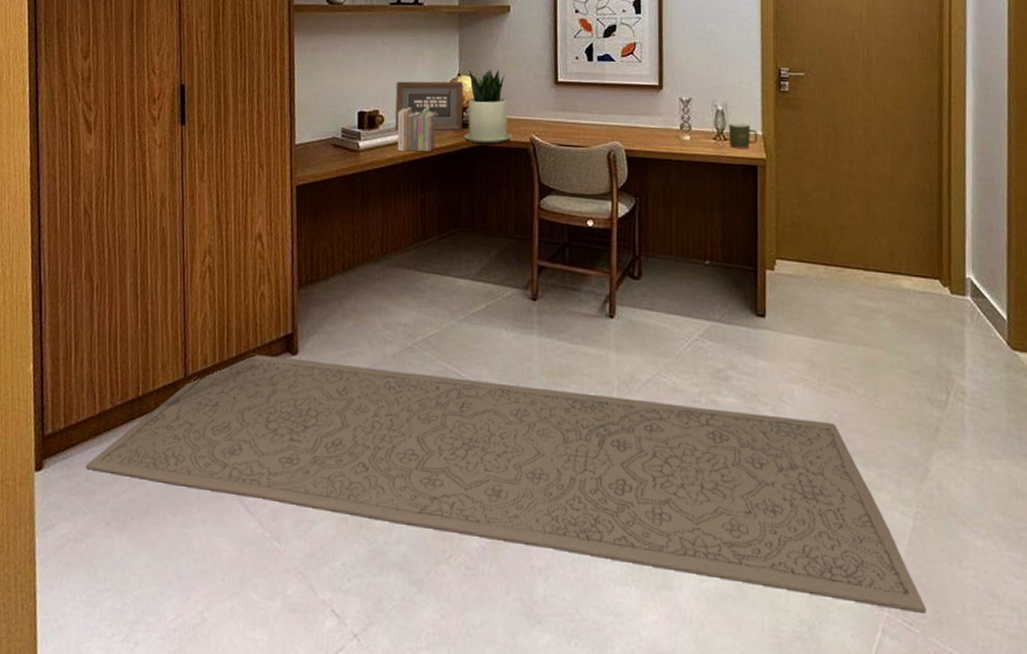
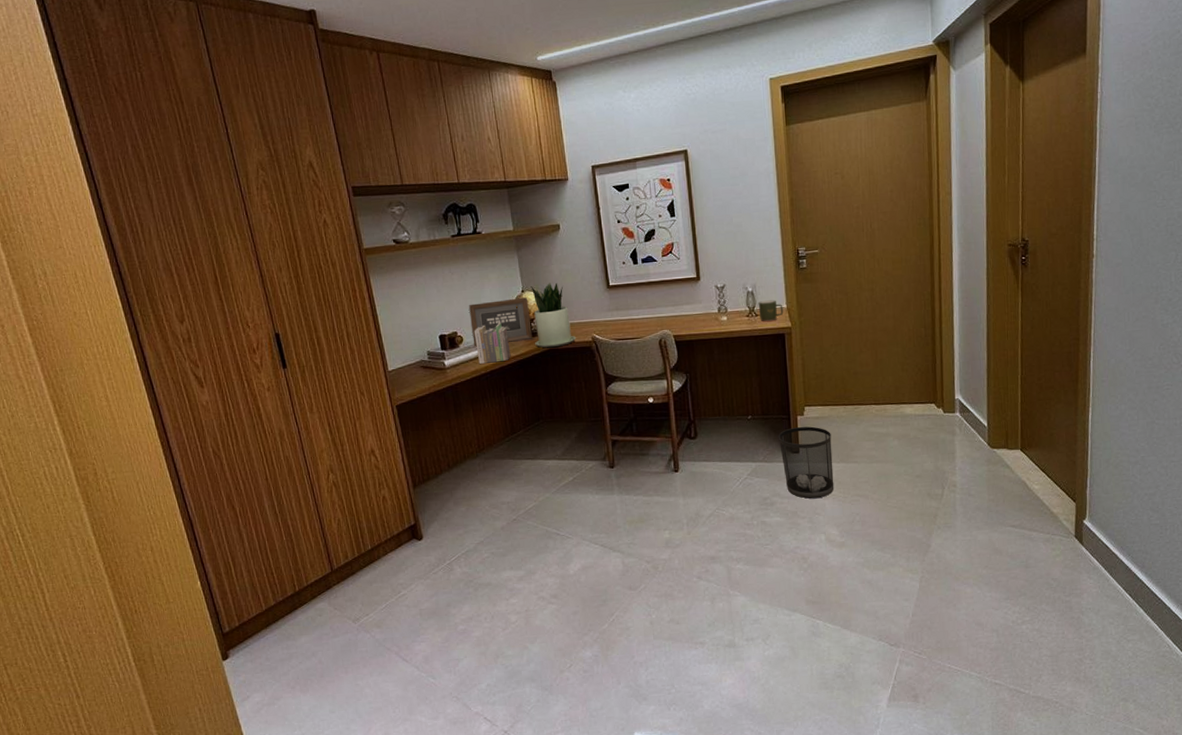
rug: present [85,353,927,613] -> none [263,523,931,653]
waste bin: none [740,284,807,381] -> present [778,426,834,499]

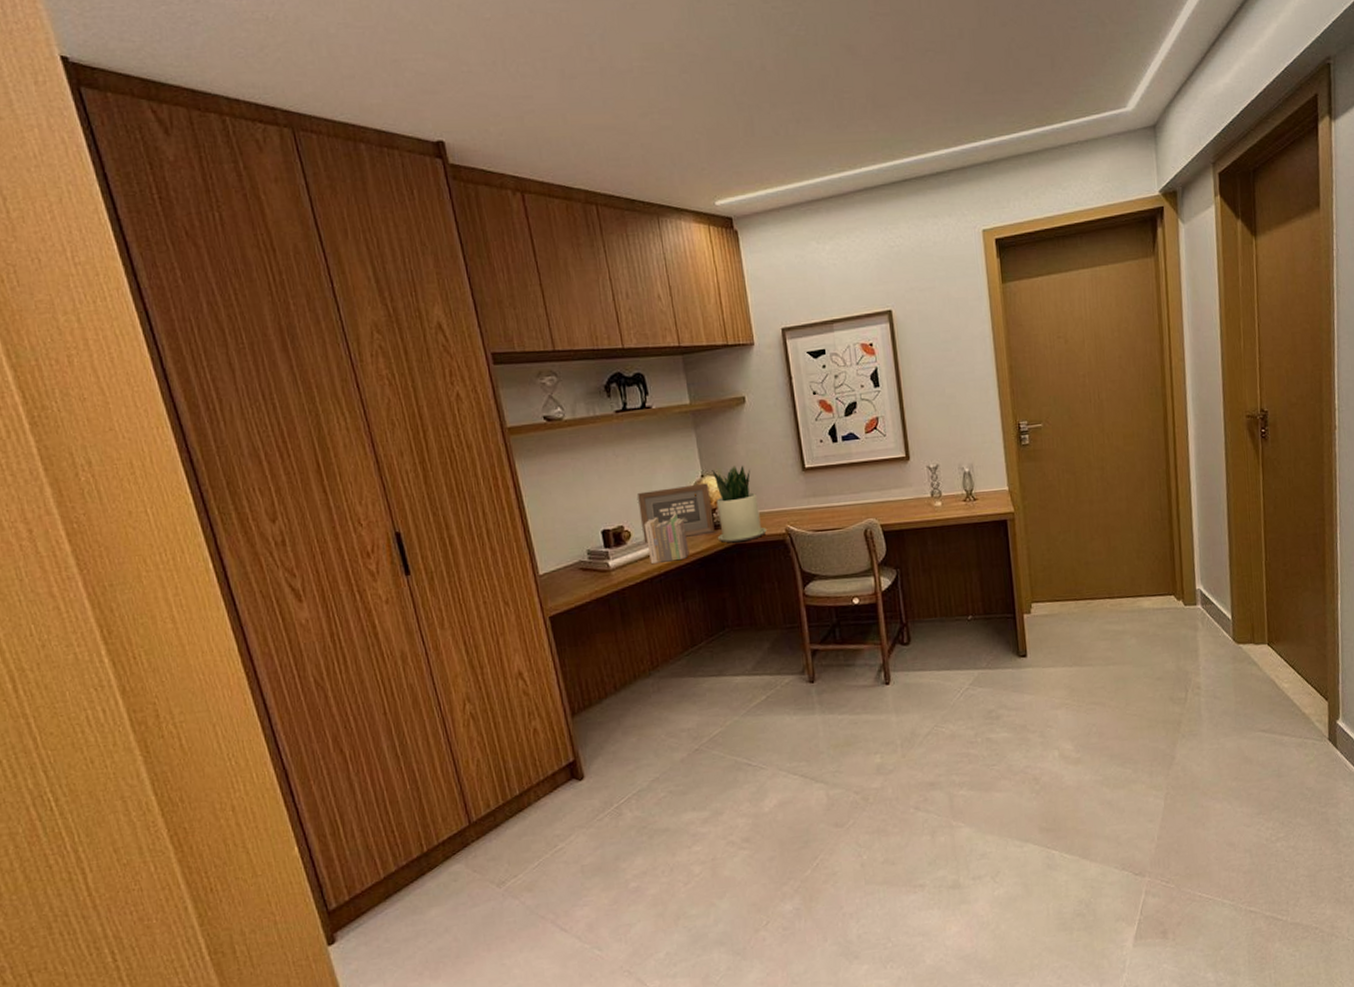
mug: present [758,300,784,322] -> none [976,481,1005,507]
waste bin: present [778,426,834,499] -> none [1002,625,1067,710]

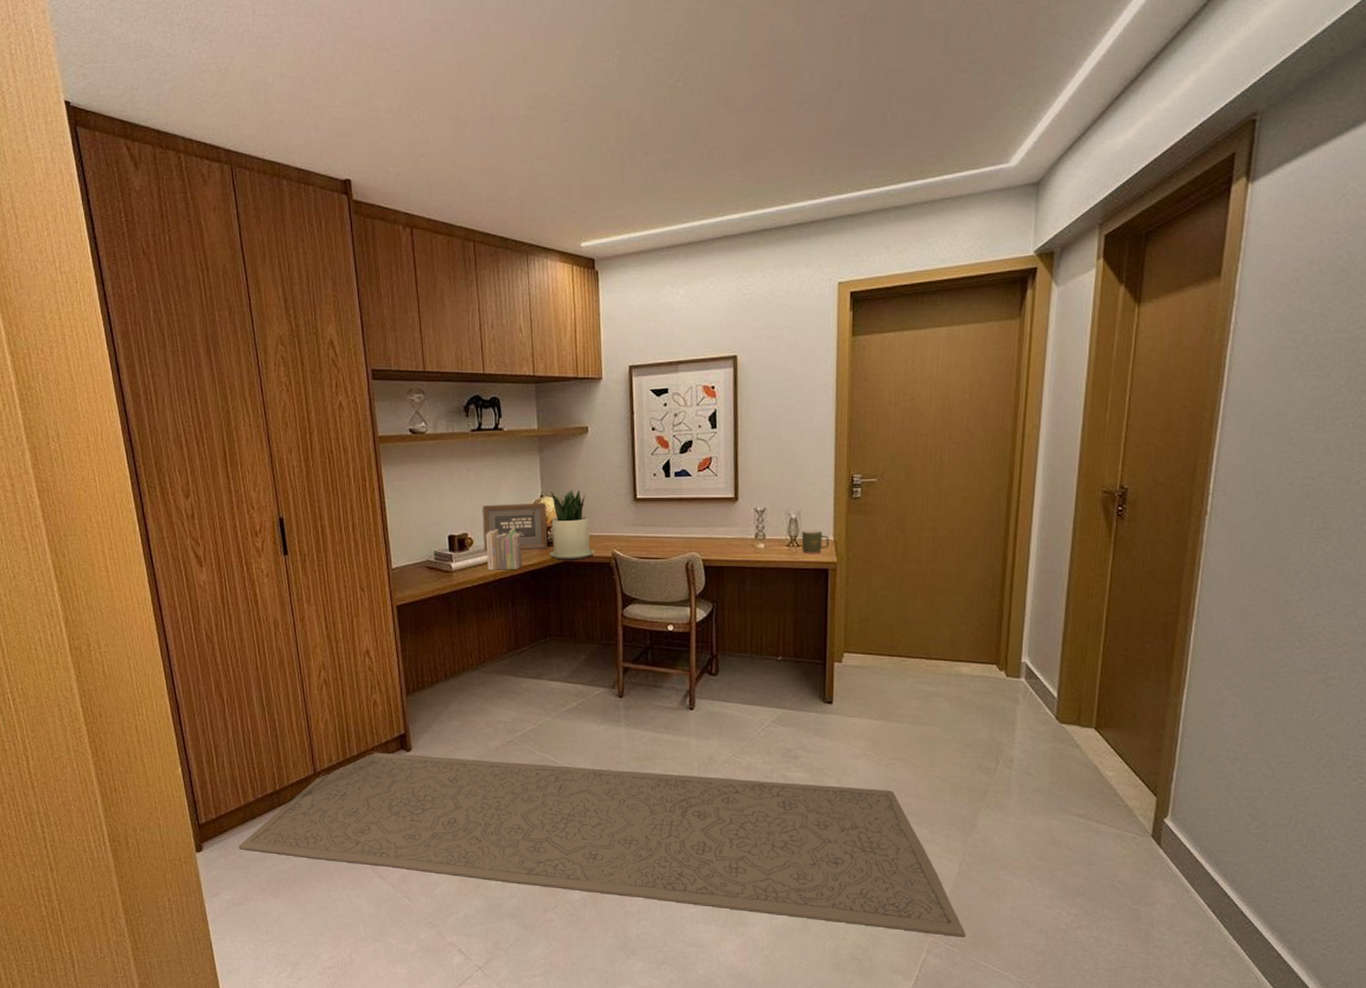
rug: none [382,736,1179,932] -> present [238,751,966,937]
mug: none [976,481,1005,507] -> present [801,530,830,554]

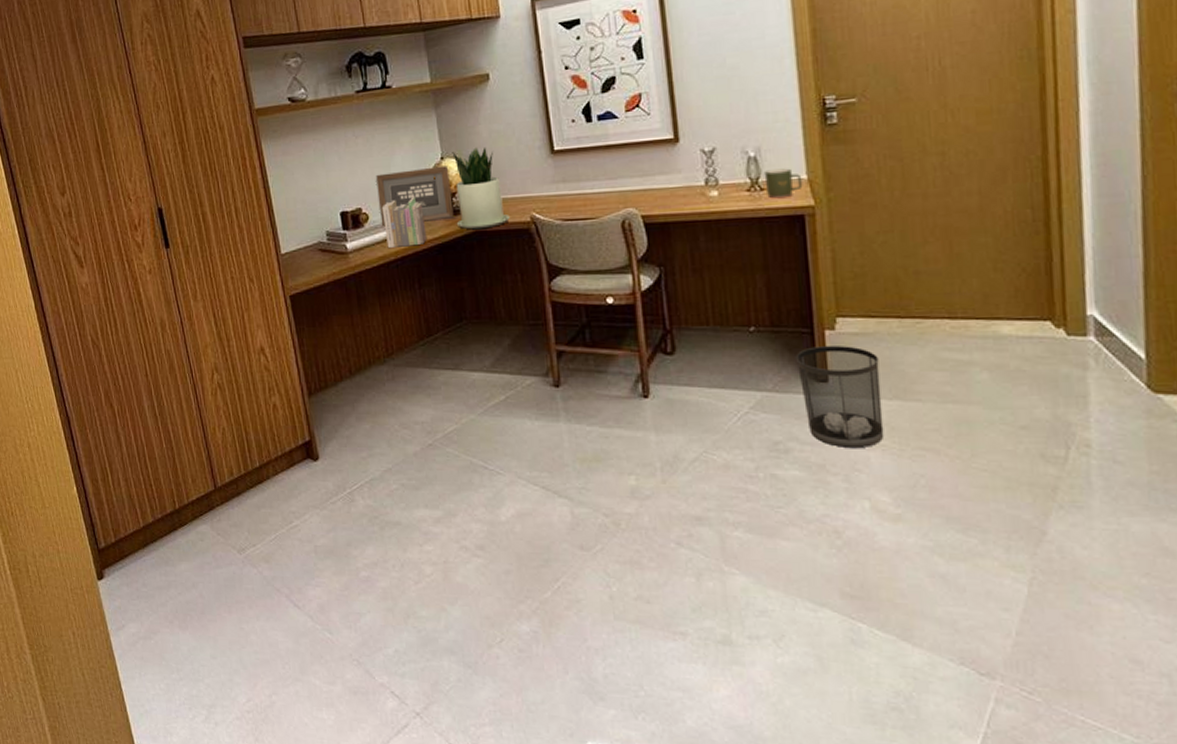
rug: present [238,751,966,937] -> none [140,462,1050,682]
waste bin: none [810,675,871,756] -> present [795,346,884,447]

